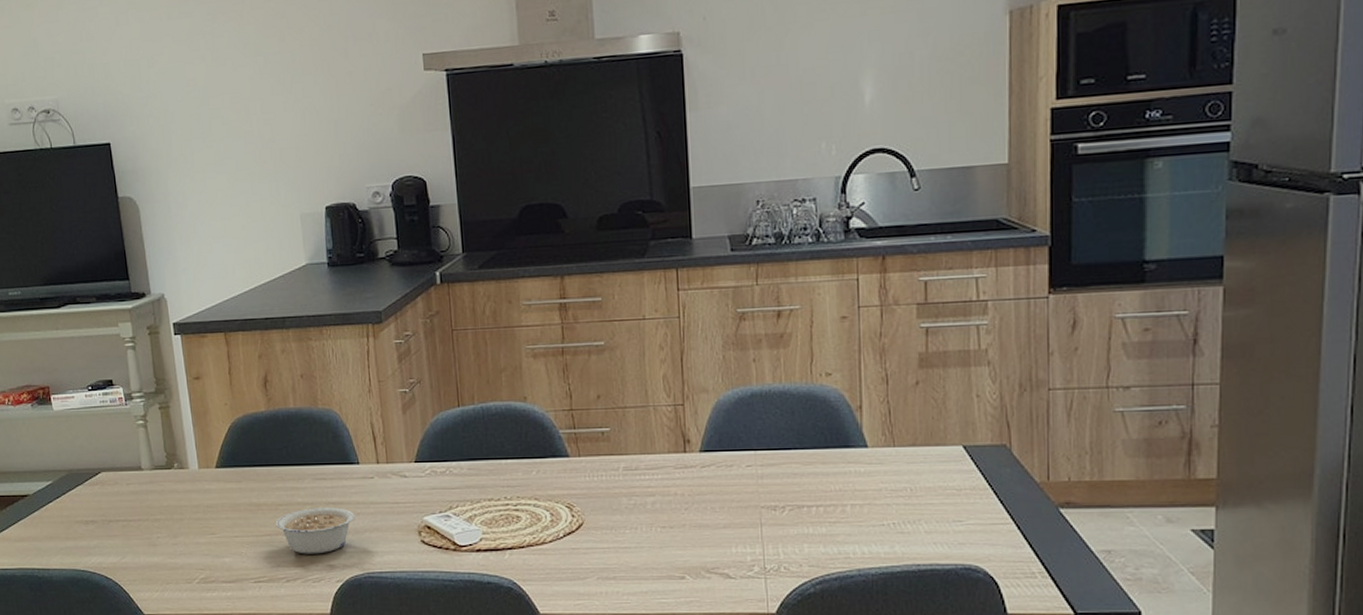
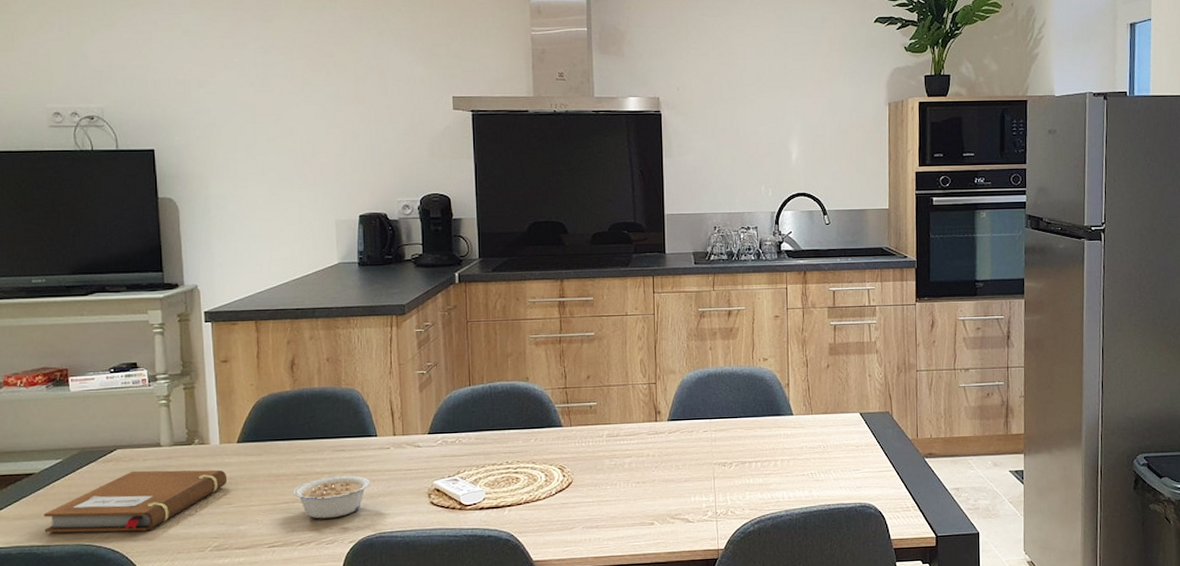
notebook: none [41,495,209,559] -> present [44,469,228,533]

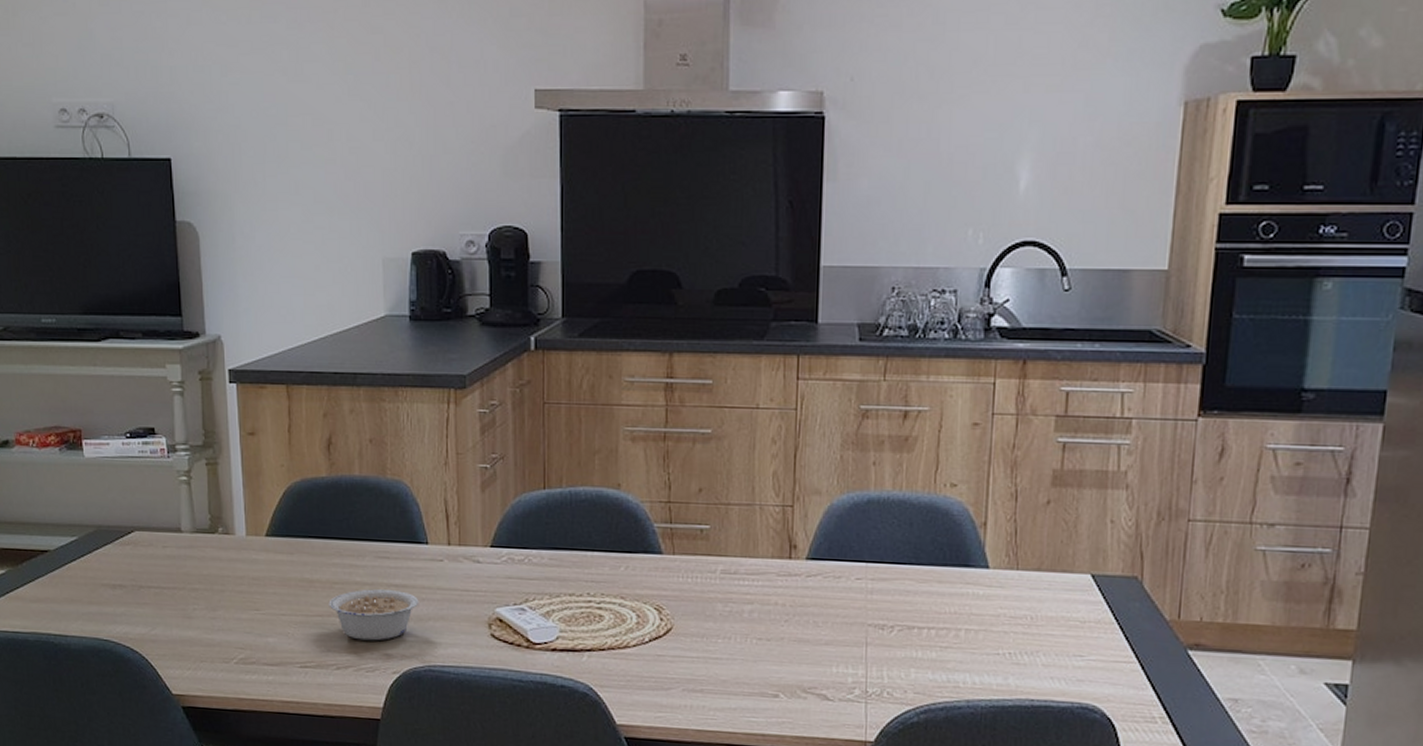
notebook: present [44,469,228,533] -> none [60,558,255,631]

